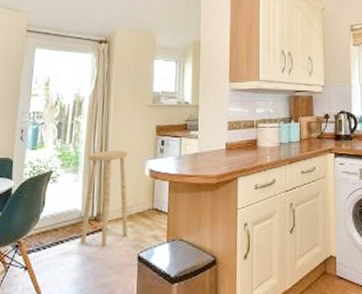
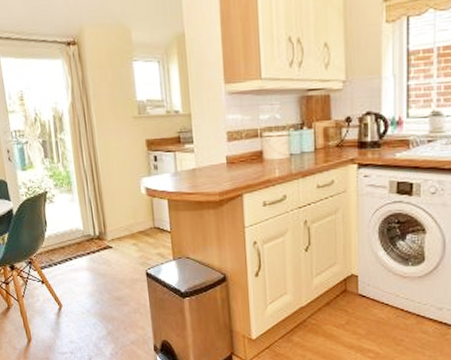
stool: present [80,150,128,247] -> none [79,168,132,264]

